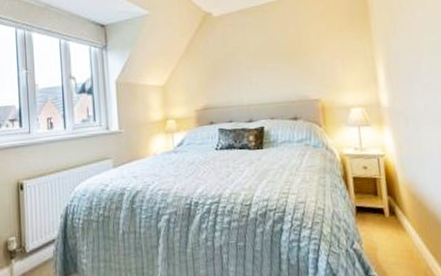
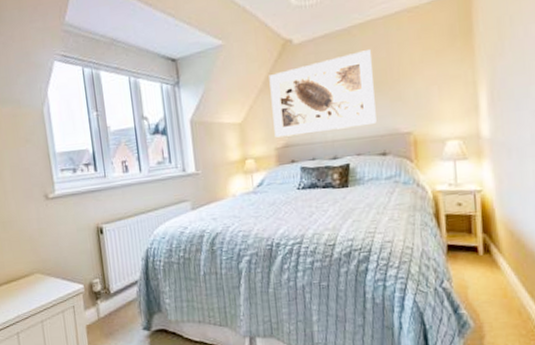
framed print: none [190,25,288,100] -> present [269,50,377,138]

